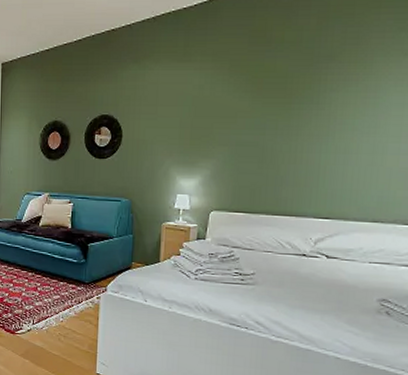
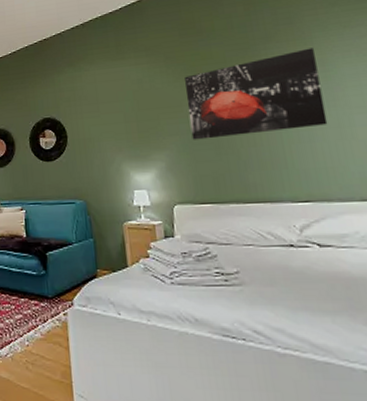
wall art: none [239,72,372,153] -> present [184,48,328,140]

